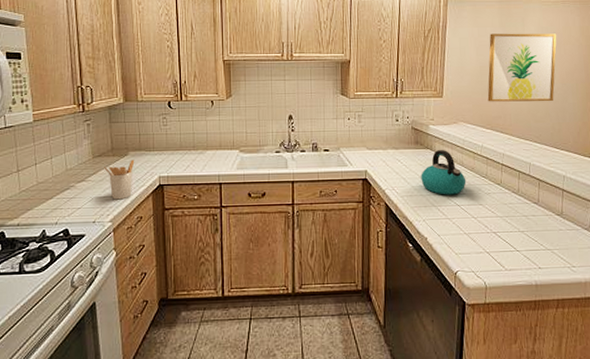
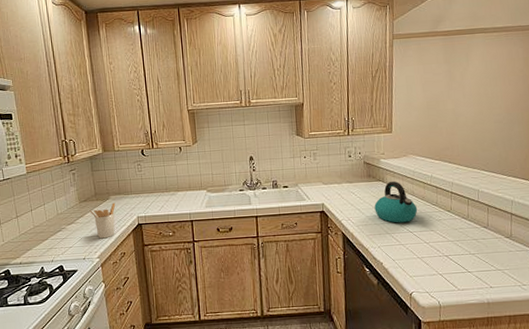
wall art: present [487,33,557,102] -> none [434,66,501,135]

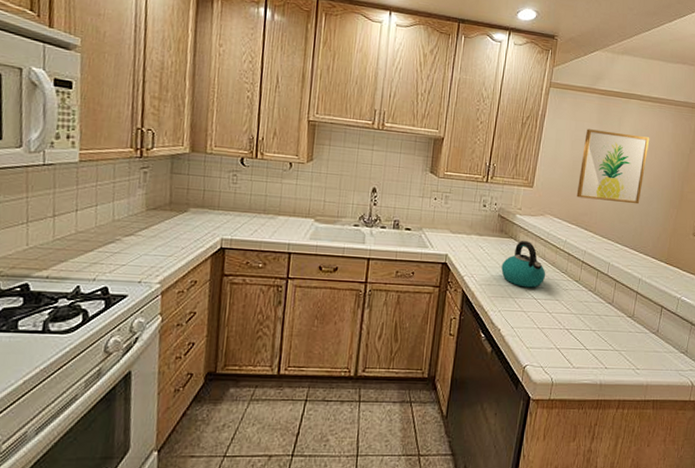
utensil holder: present [89,203,116,239] -> none [158,217,196,260]
wall art: none [434,66,501,135] -> present [576,129,650,205]

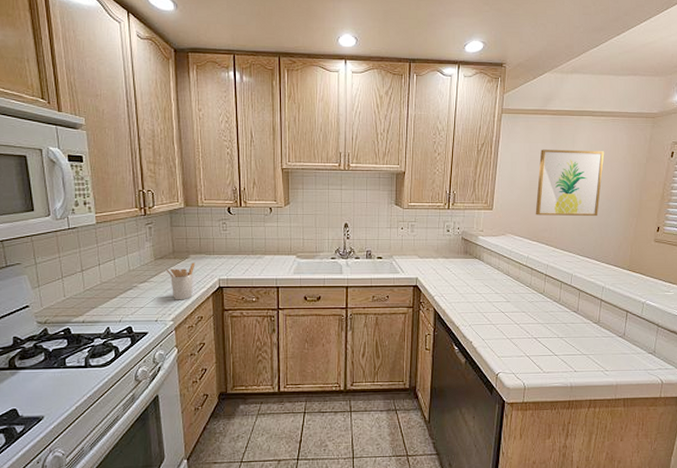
utensil holder: none [158,217,196,260] -> present [166,262,196,300]
kettle: present [501,241,546,288] -> none [469,260,511,302]

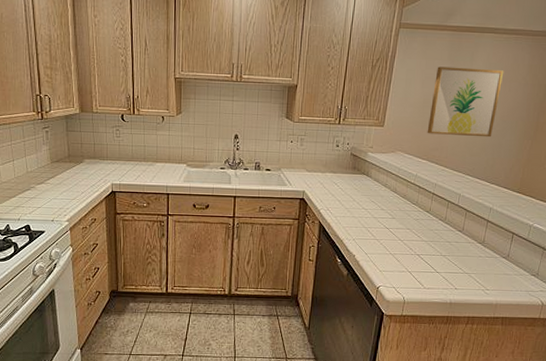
utensil holder: present [166,262,196,300] -> none [61,167,90,203]

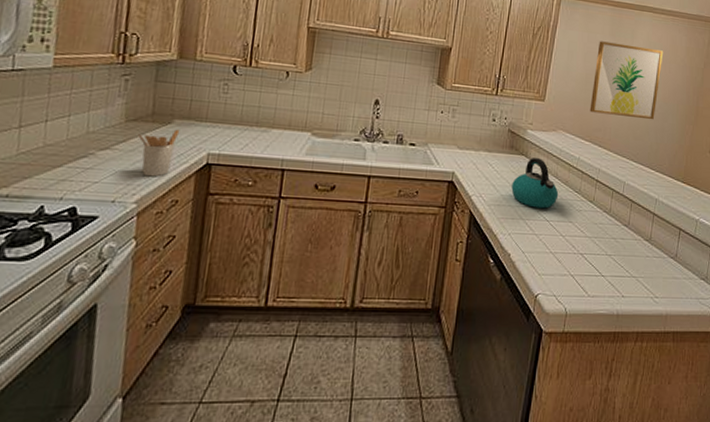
utensil holder: none [61,167,90,203] -> present [138,129,180,177]
kettle: none [355,176,398,219] -> present [511,158,559,209]

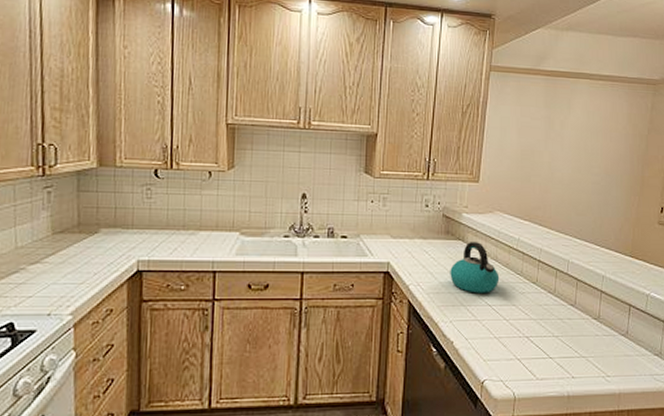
utensil holder: present [138,129,180,177] -> none [66,238,108,288]
wall art: present [589,41,664,120] -> none [527,114,604,194]

